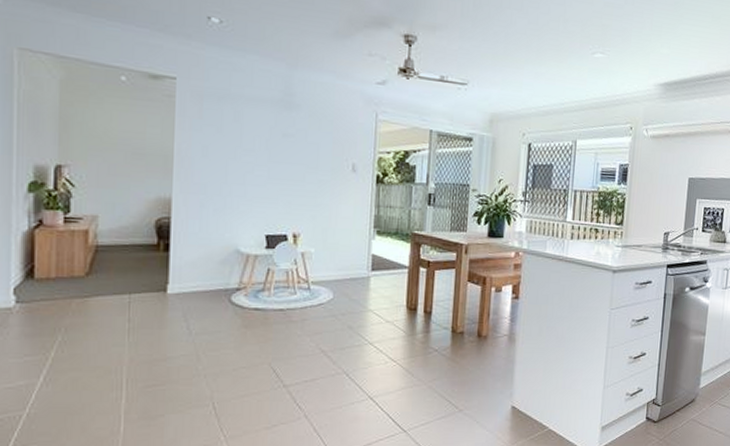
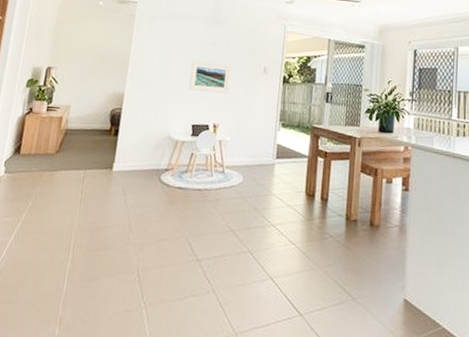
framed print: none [258,156,311,196] -> present [189,60,231,93]

